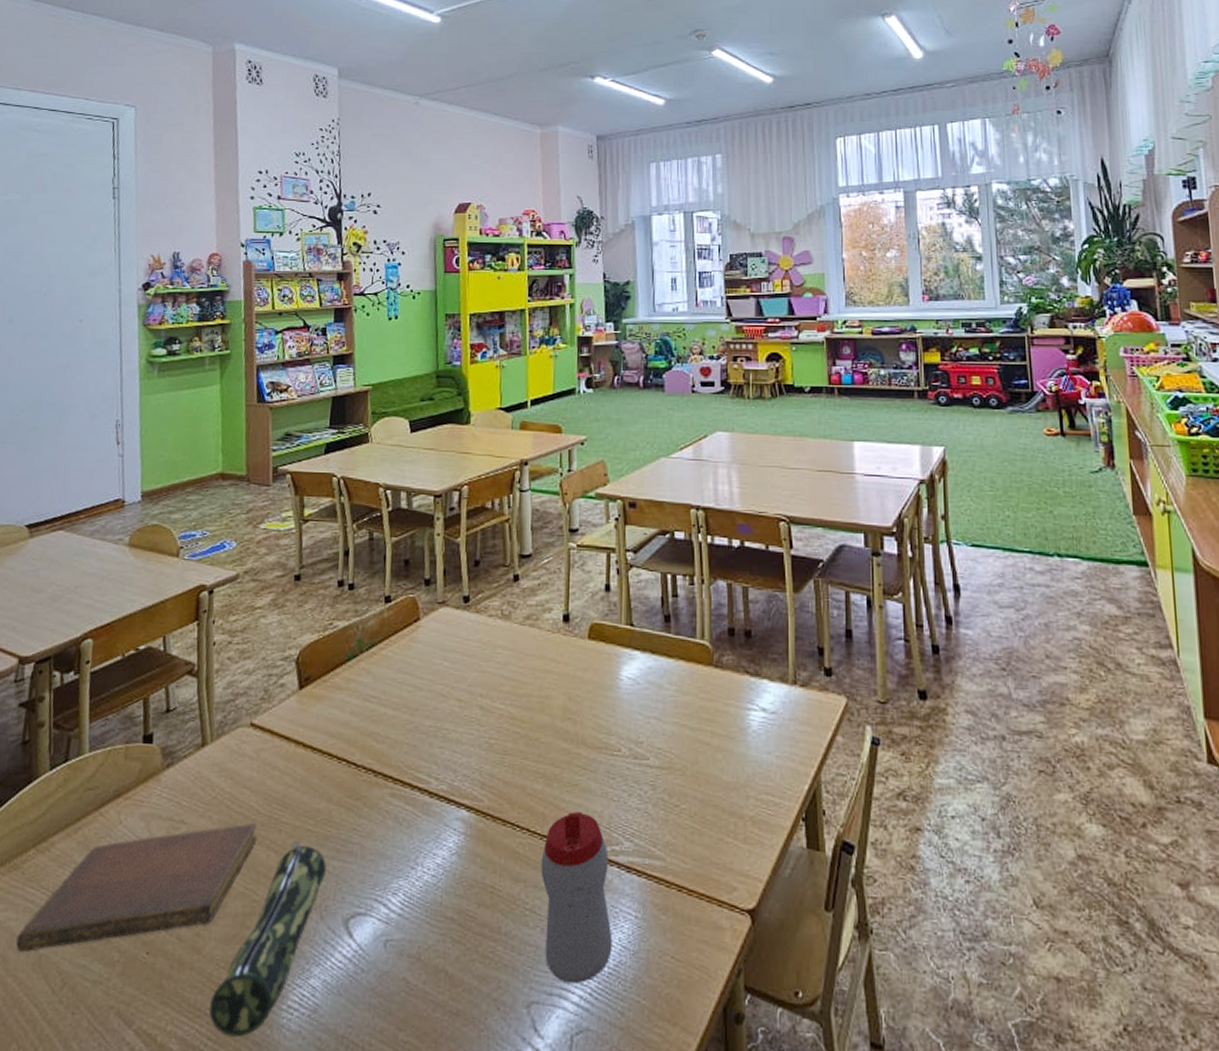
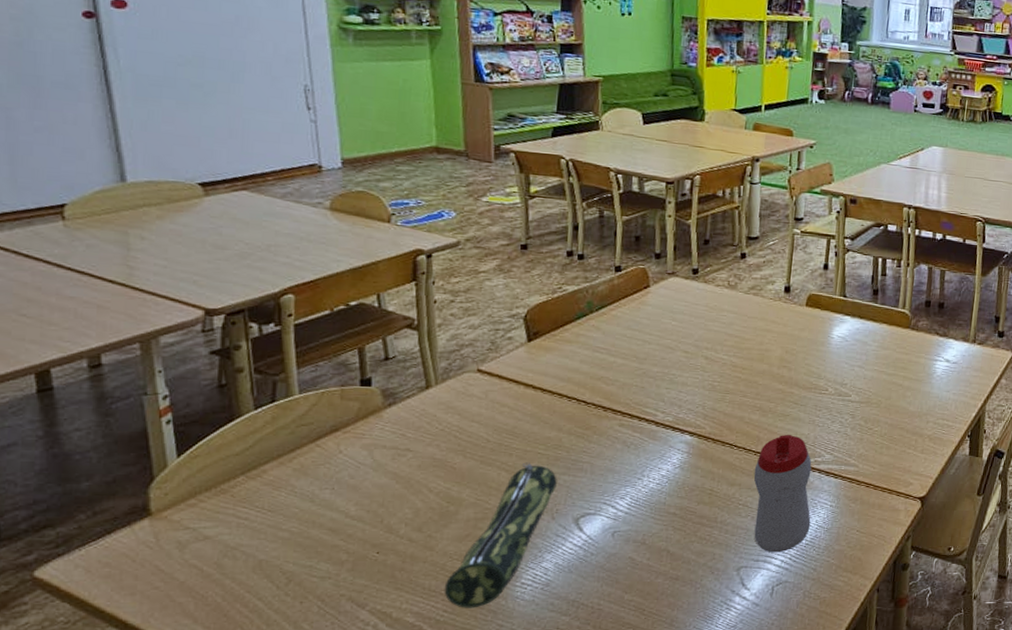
notebook: present [16,822,257,953] -> none [232,448,487,559]

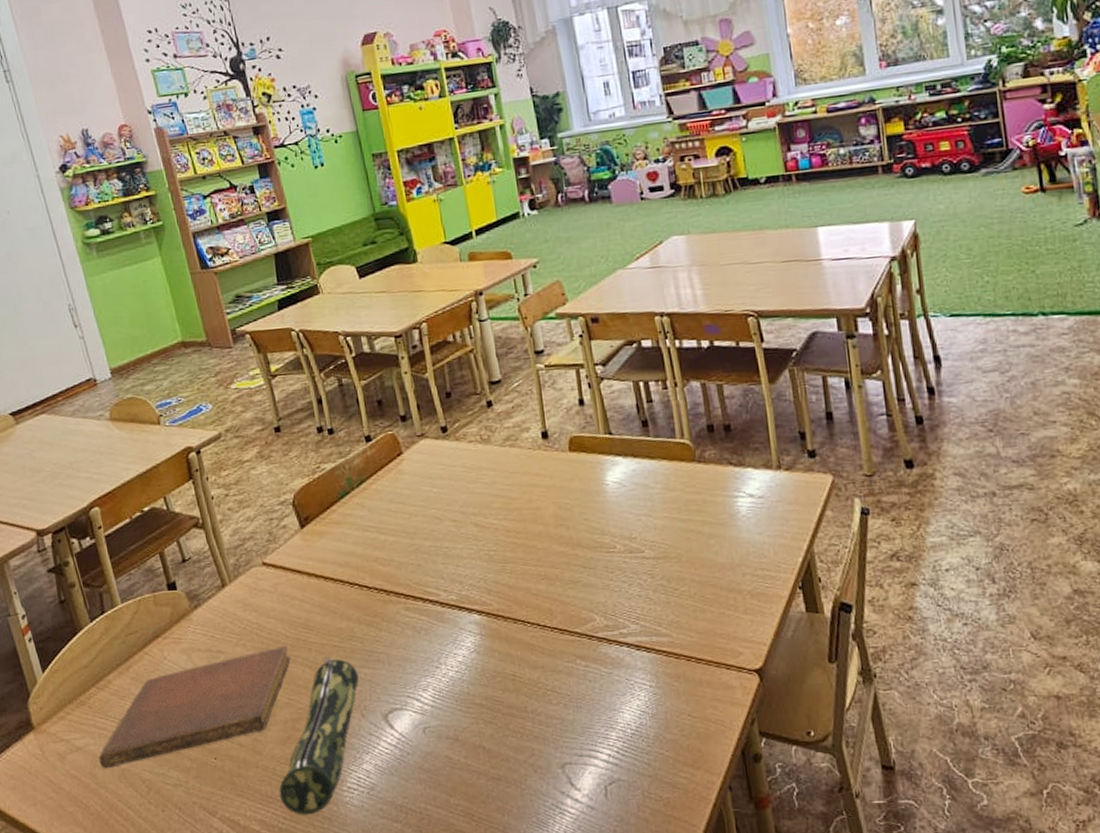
notebook: none [232,448,487,559] -> present [99,645,291,769]
sippy cup: present [753,435,812,553] -> none [554,604,633,745]

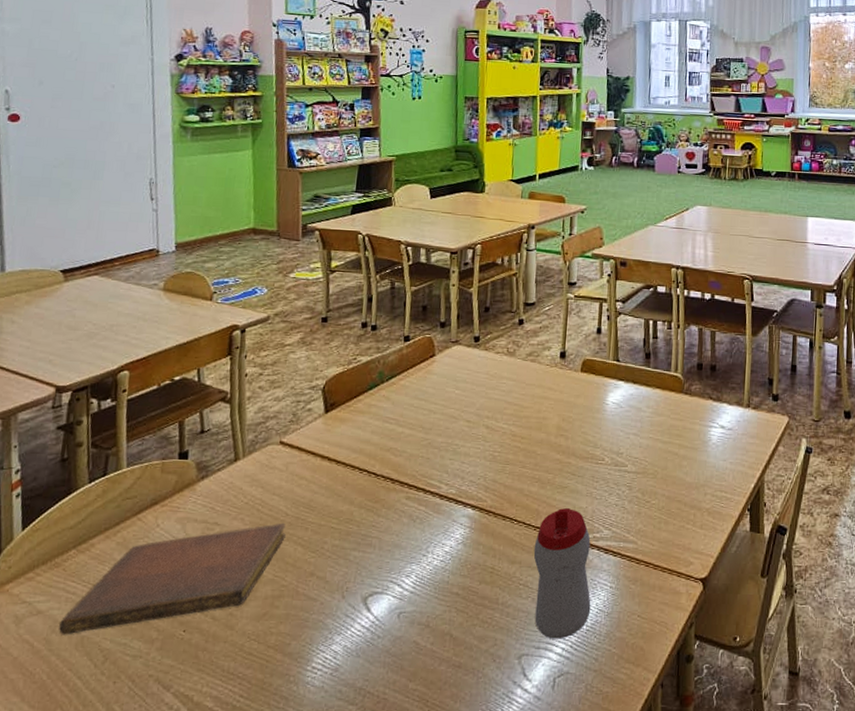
pencil case: present [279,656,359,815] -> none [241,537,348,694]
sippy cup: none [554,604,633,745] -> present [533,508,591,639]

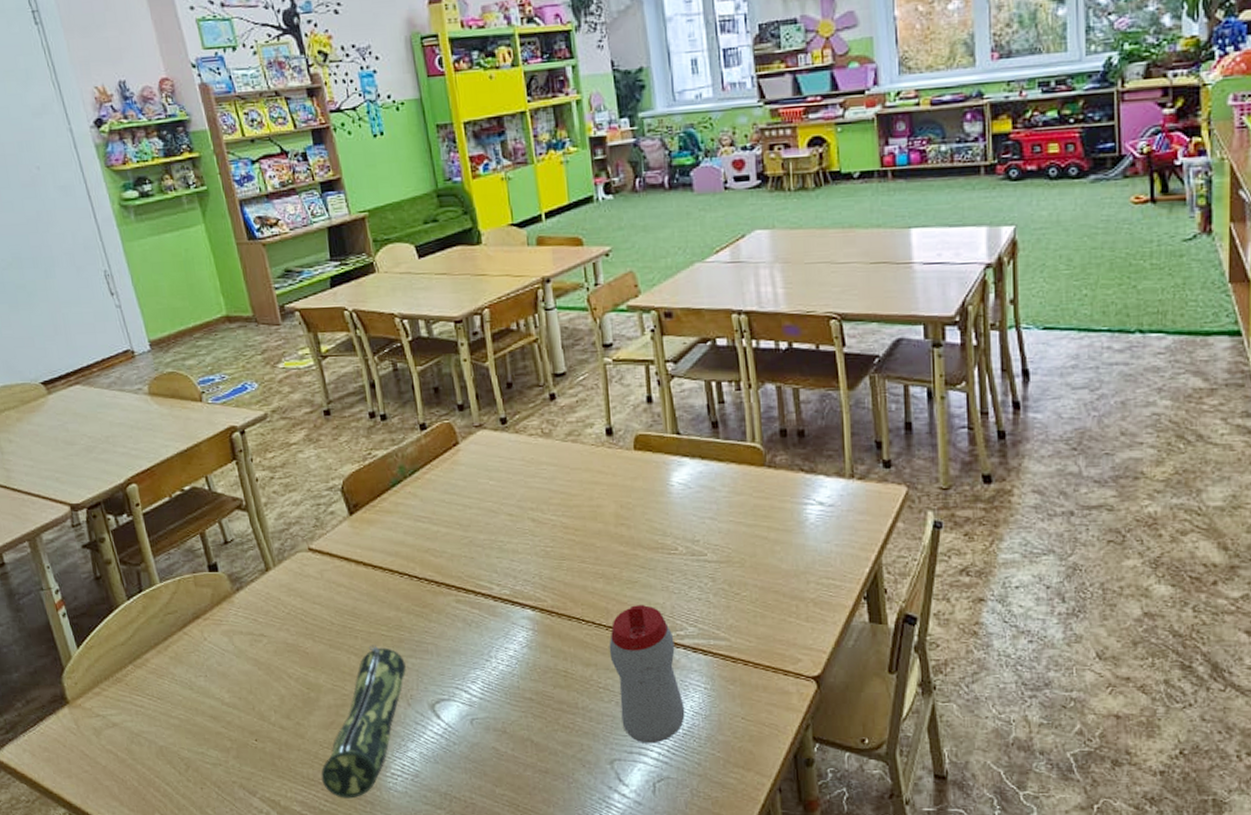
notebook: present [59,522,286,635] -> none [136,631,336,745]
pencil case: none [241,537,348,694] -> present [321,645,406,799]

